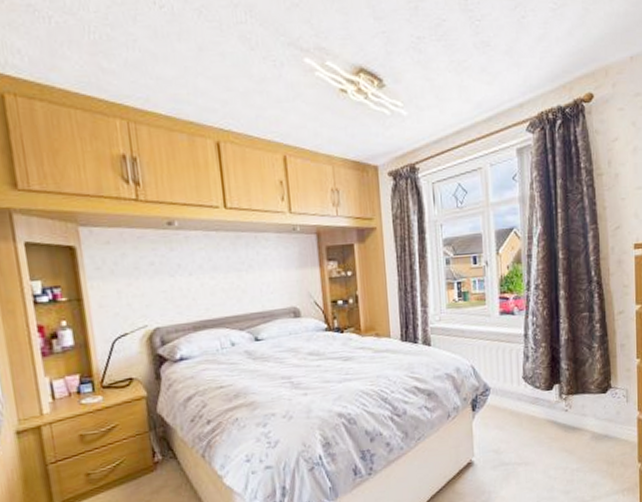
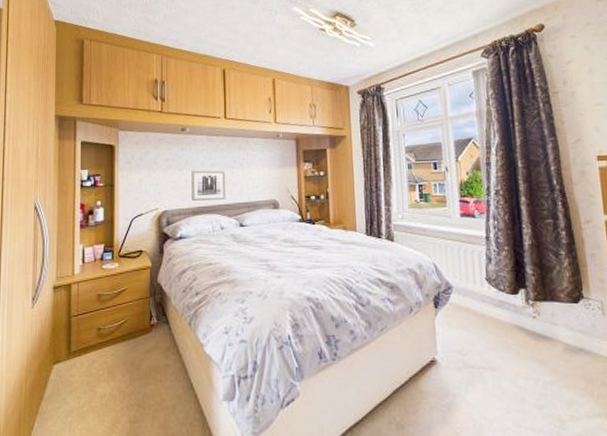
wall art: none [186,274,235,315] -> present [191,170,226,202]

